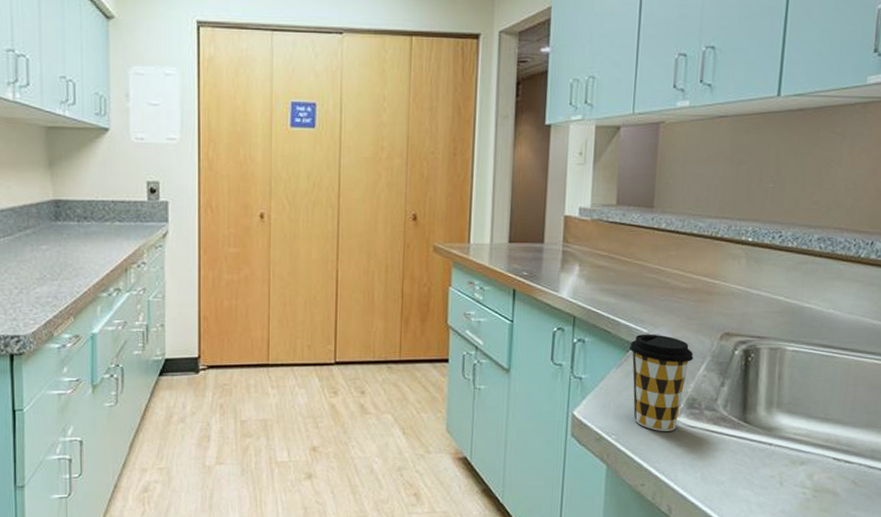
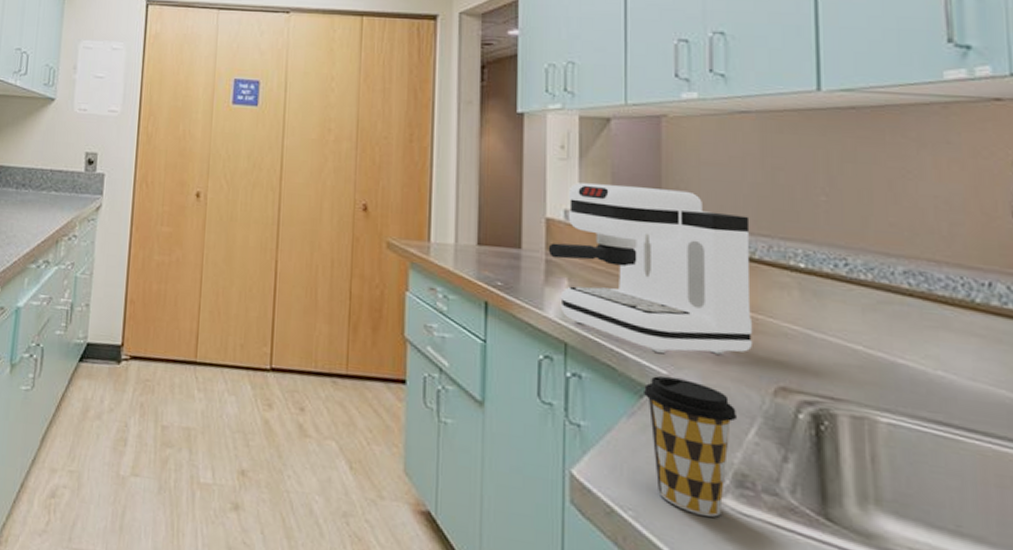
coffee maker: none [564,184,718,317] -> present [548,183,753,355]

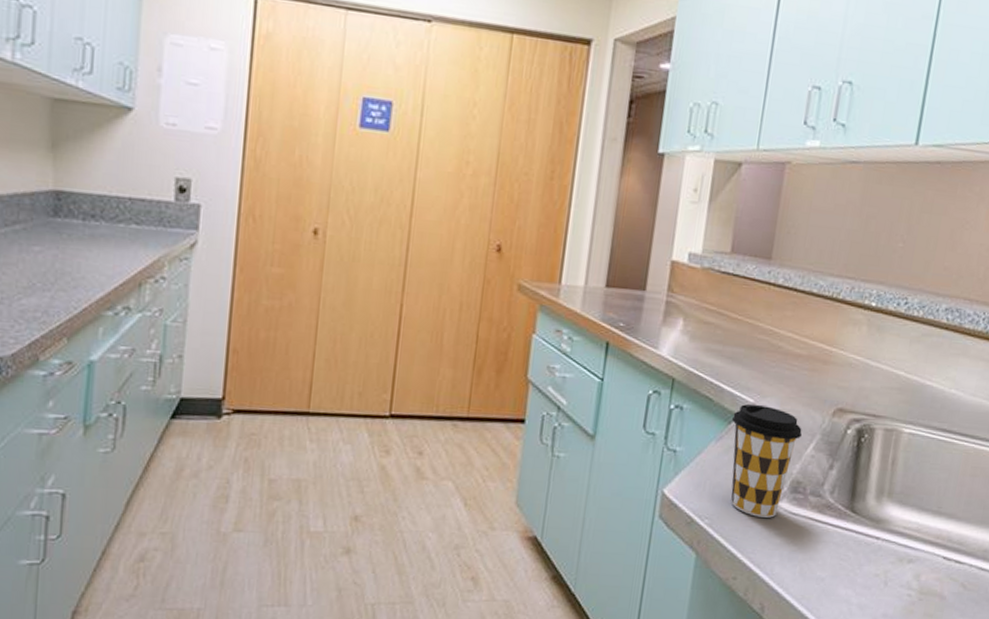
coffee maker: present [548,183,753,355] -> none [669,226,842,385]

